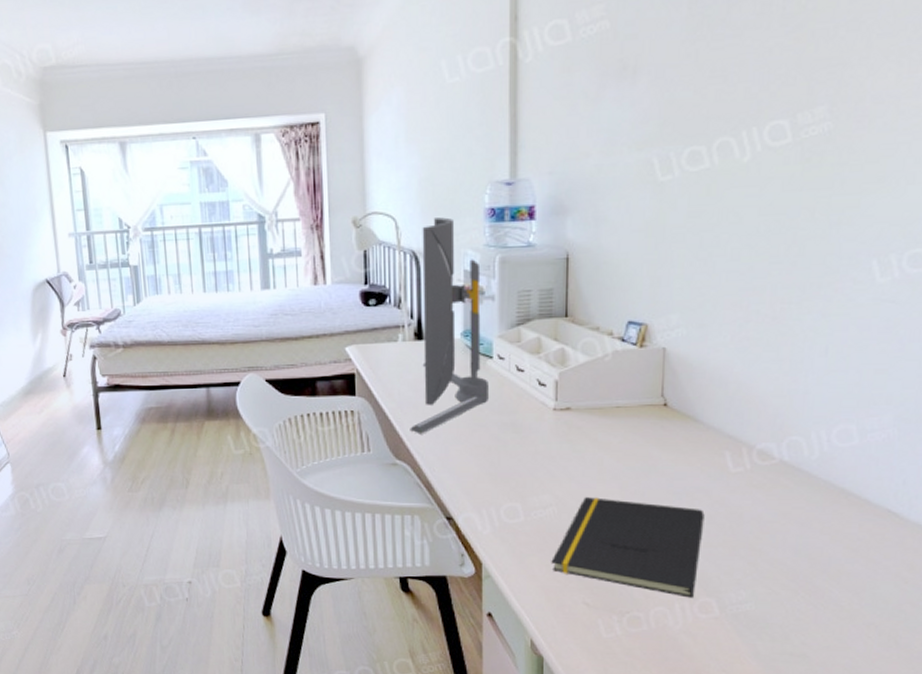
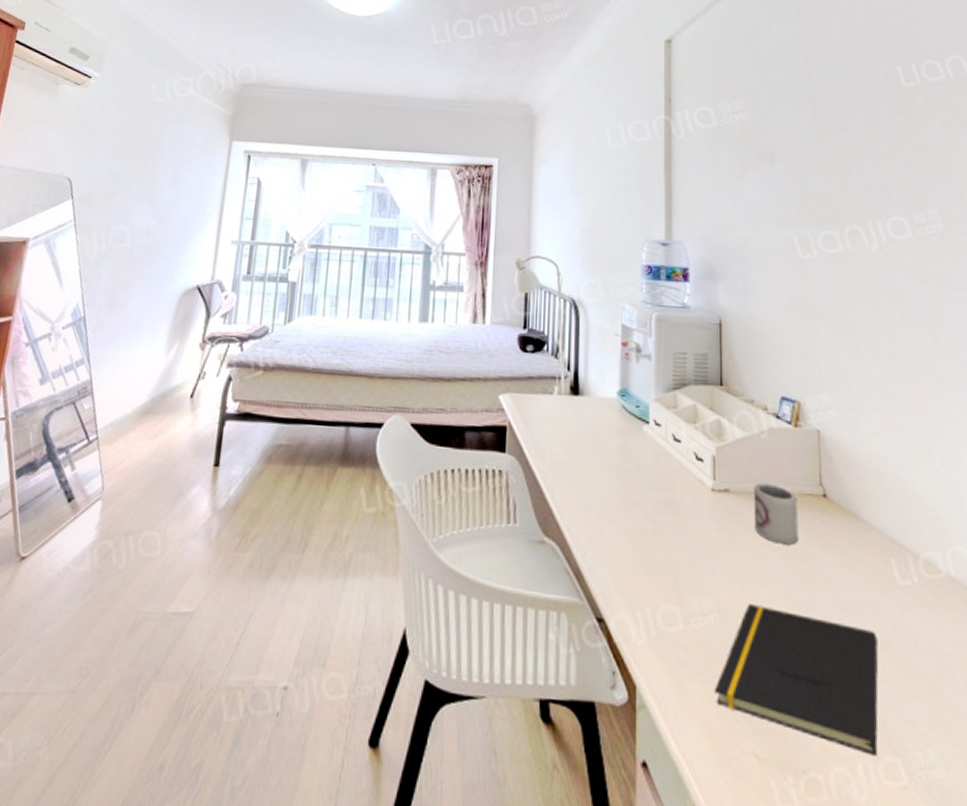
computer monitor: present [410,217,488,434] -> none [561,269,645,507]
cup: none [593,399,638,448] -> present [753,483,799,545]

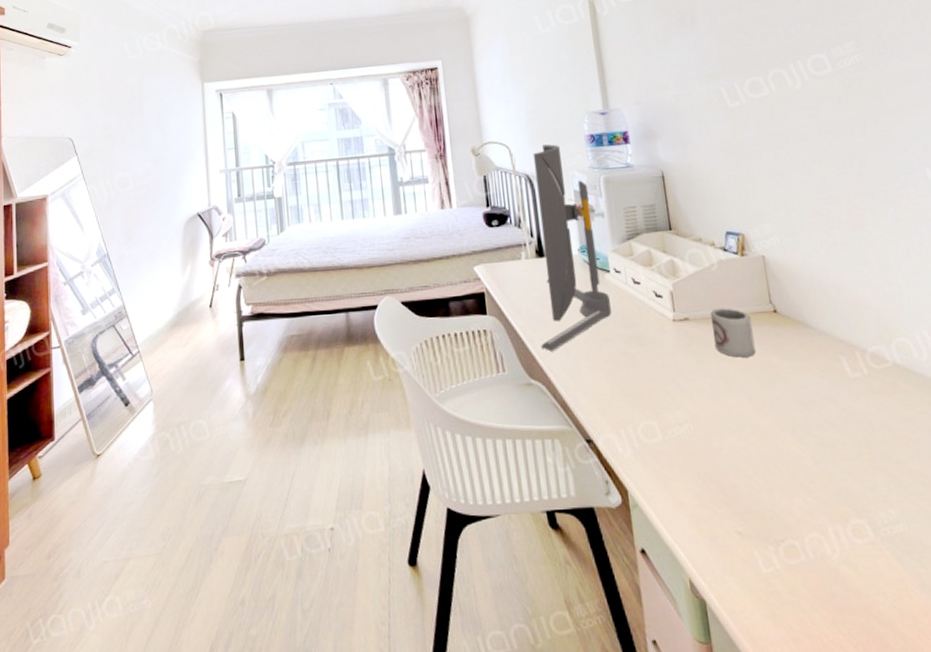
computer monitor: none [561,269,645,507] -> present [533,144,611,352]
notepad: present [715,604,879,756] -> none [696,411,845,520]

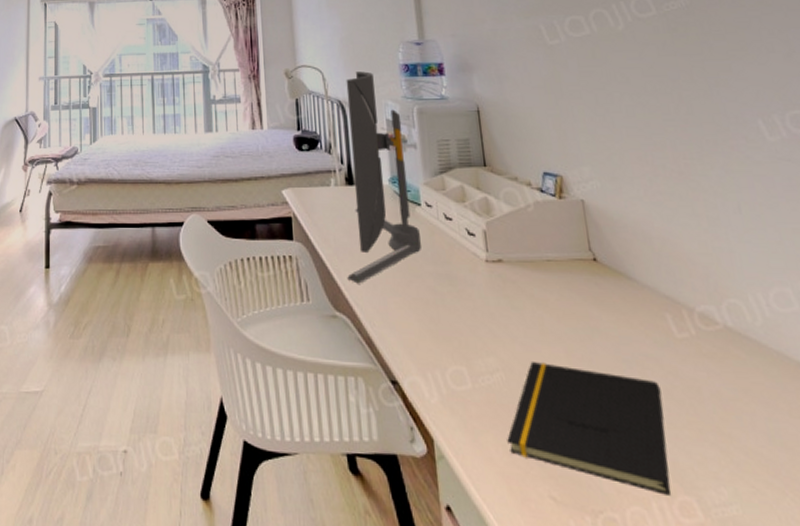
notepad: none [696,411,845,520] -> present [507,362,671,496]
cup: present [710,308,756,358] -> none [525,252,574,306]

